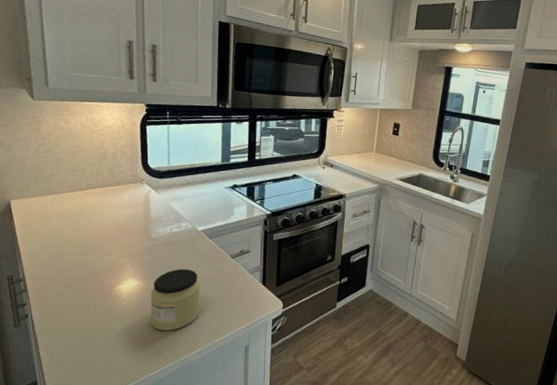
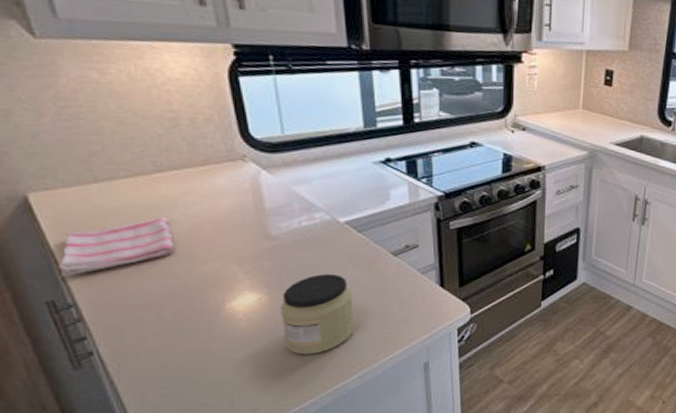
dish towel: none [19,220,90,259] -> present [58,217,175,277]

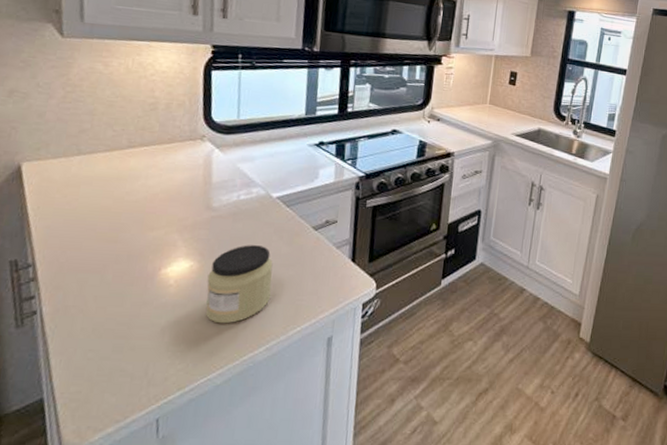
dish towel: present [58,217,175,277] -> none [29,187,131,238]

